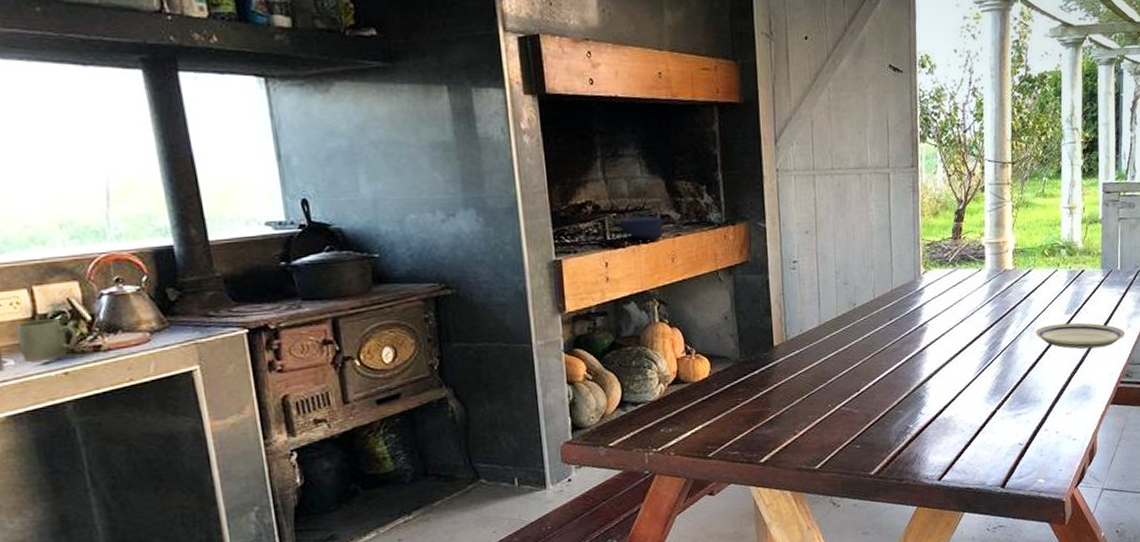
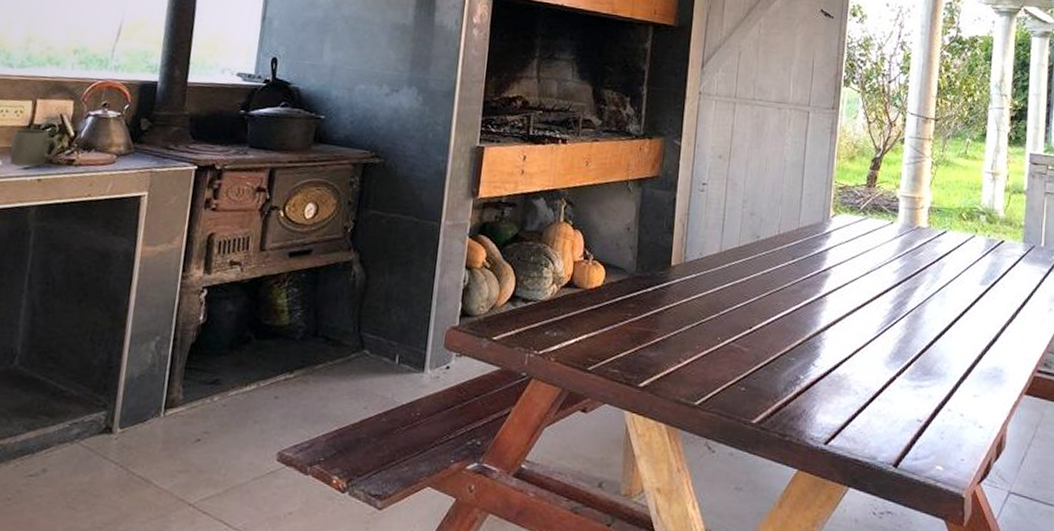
cooking pot: present [614,212,668,244] -> none [539,113,590,144]
plate: present [1035,322,1125,349] -> none [946,293,1046,329]

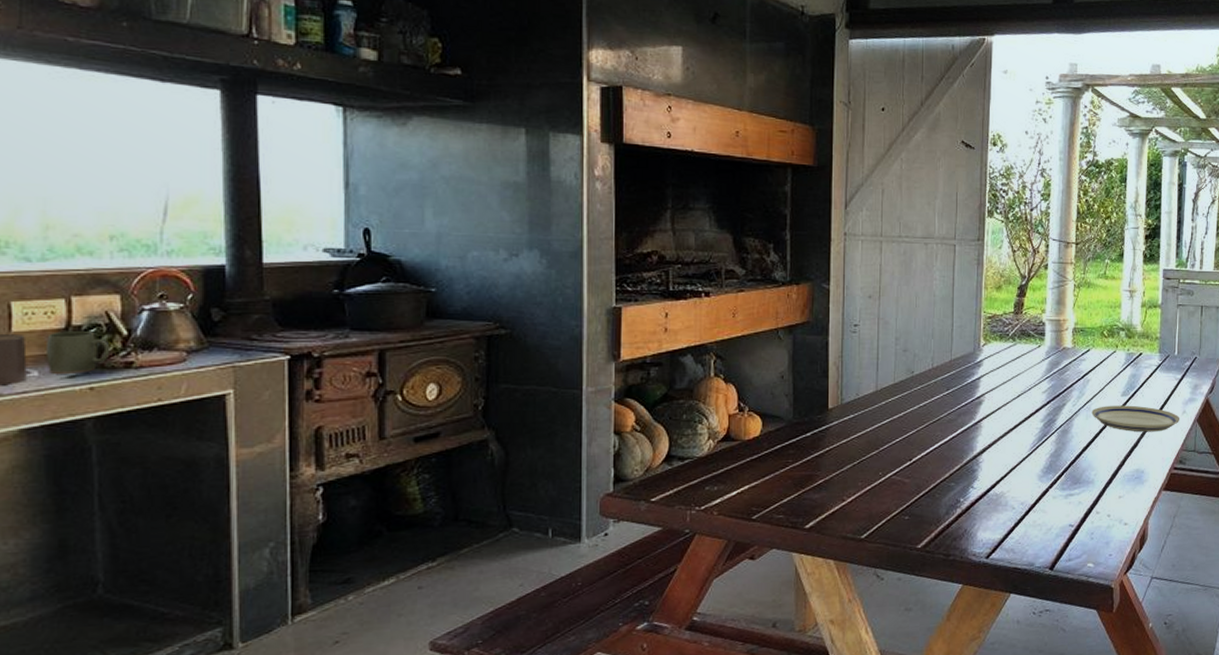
plate: none [946,293,1046,329] -> present [1091,405,1180,432]

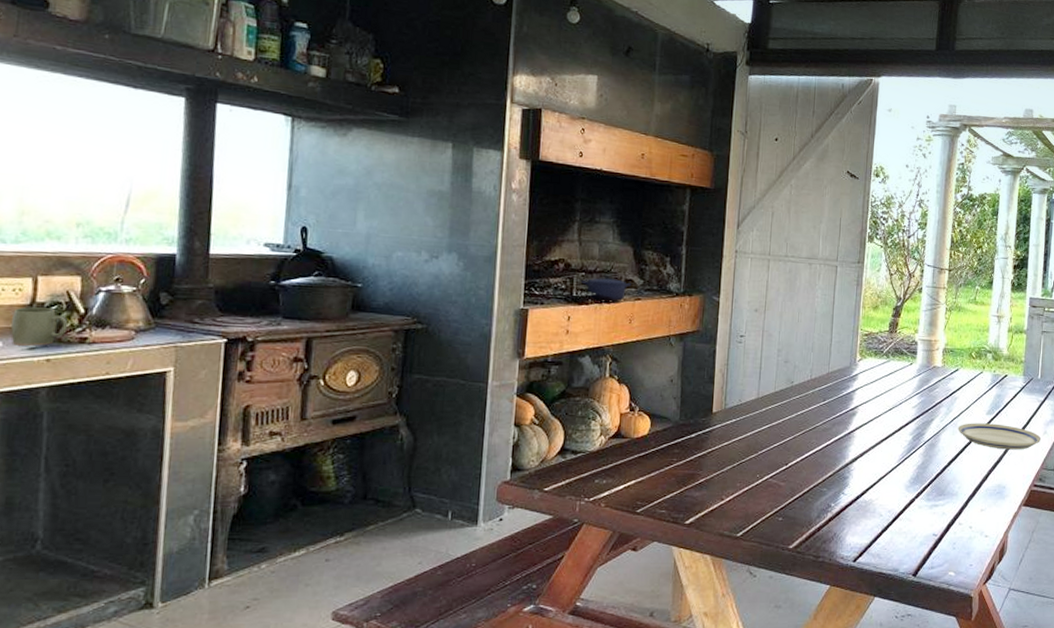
cooking pot: none [678,265,733,296] -> present [582,274,632,303]

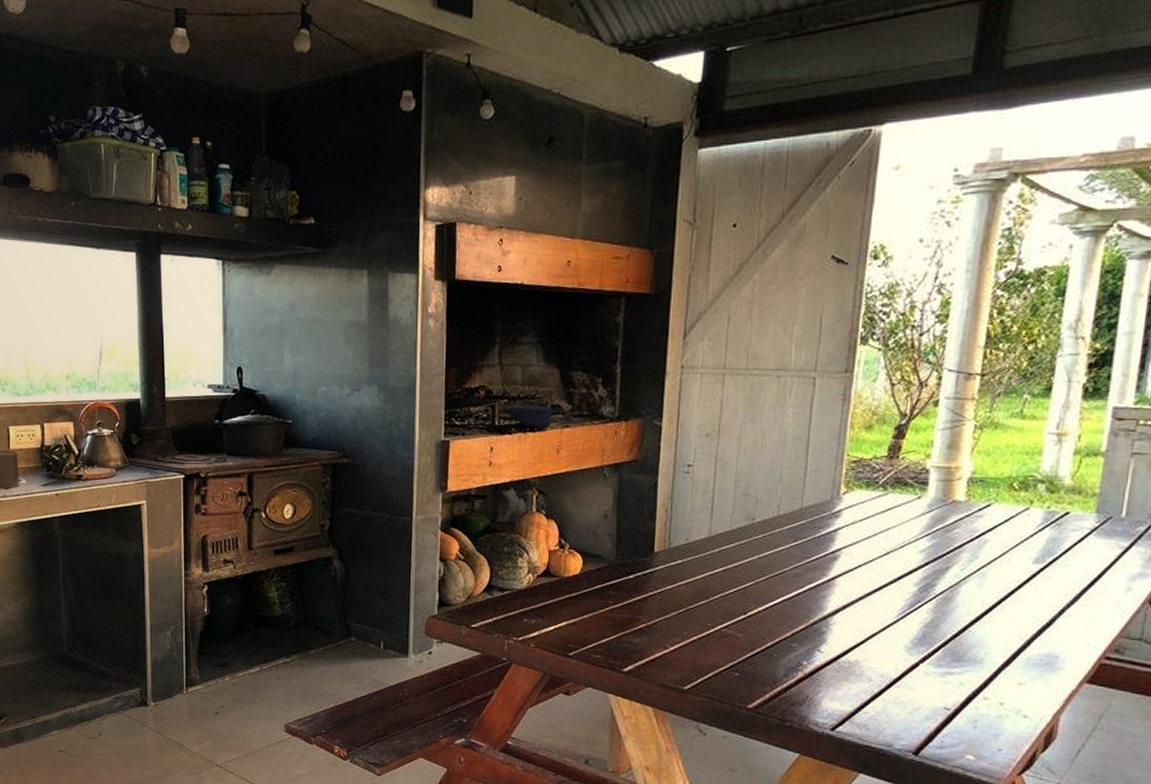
mug: present [10,307,69,346] -> none [29,450,68,483]
plate: present [958,423,1041,450] -> none [986,573,1122,611]

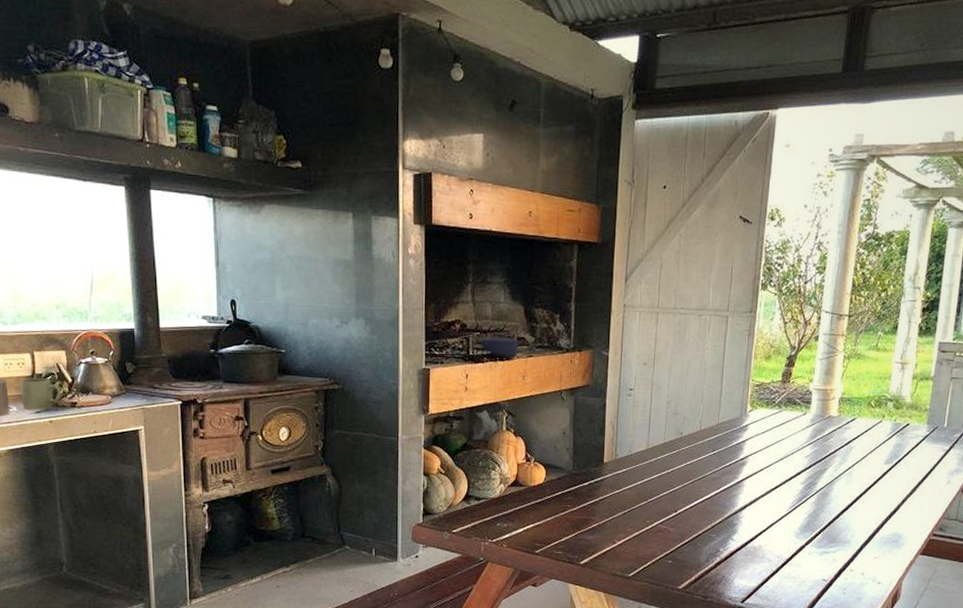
mug: none [29,450,68,483] -> present [19,378,62,410]

